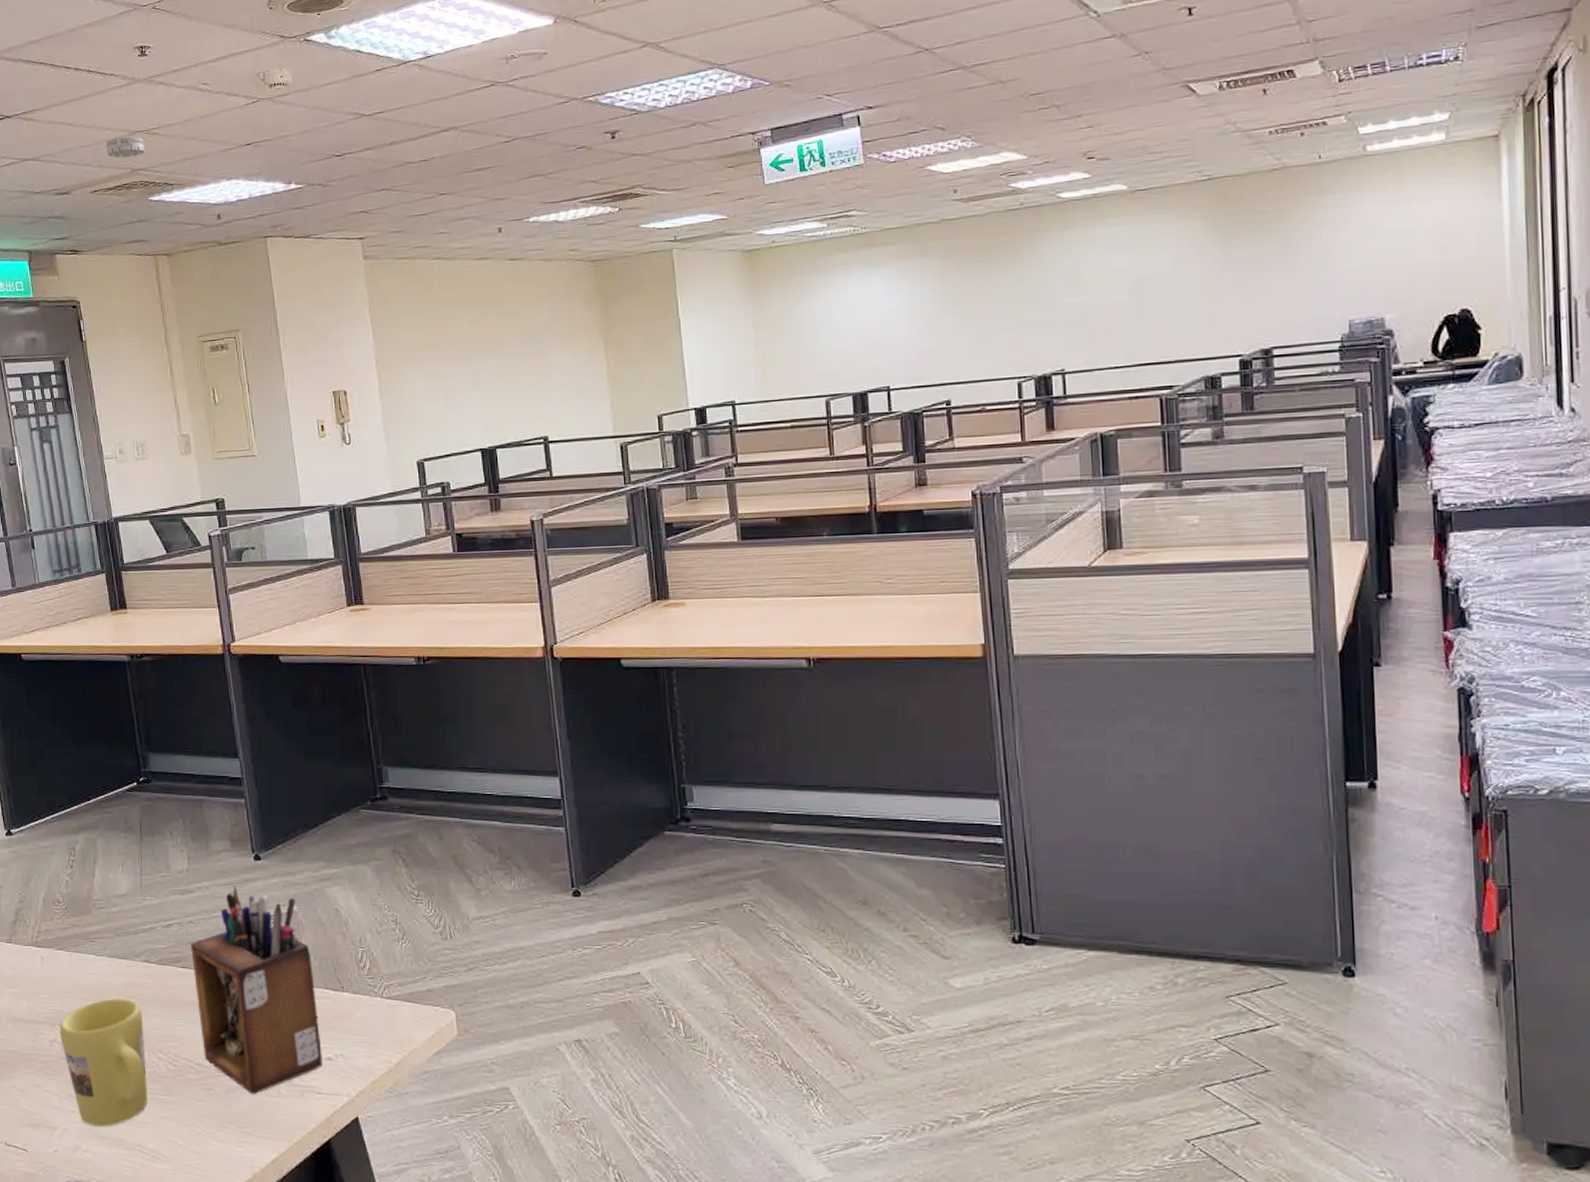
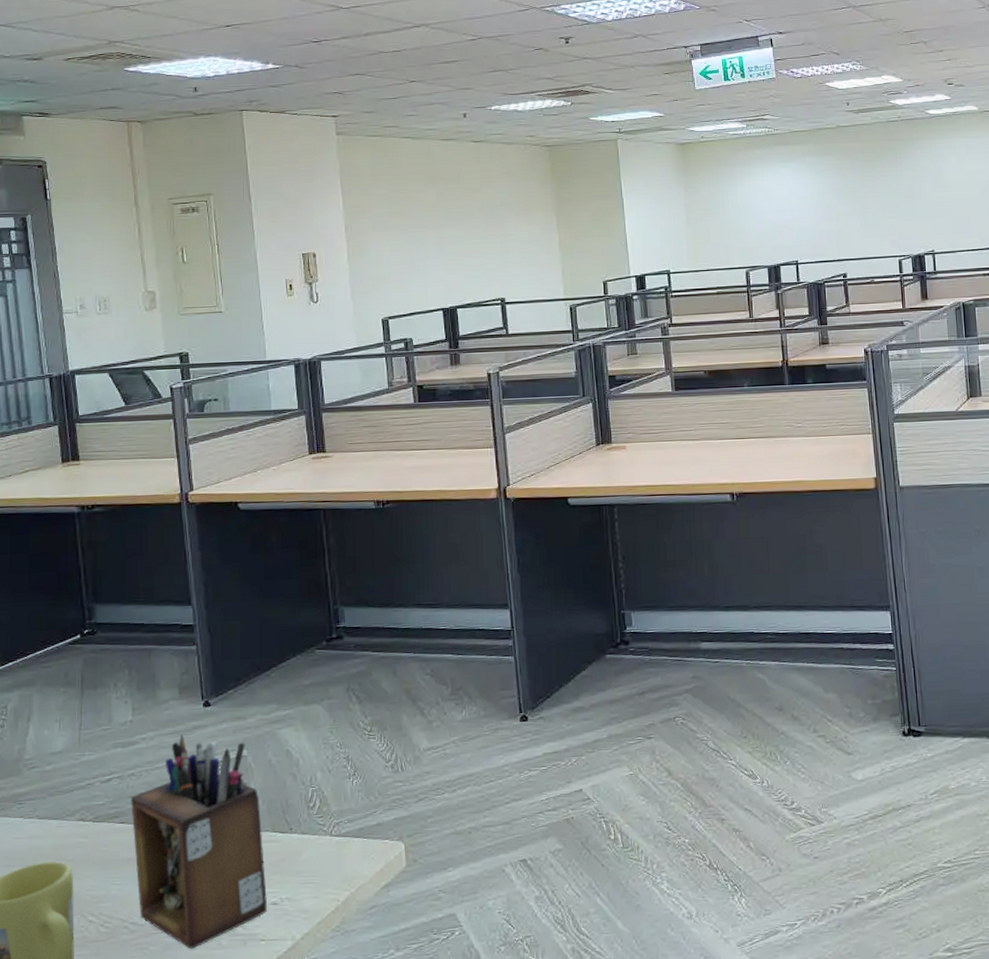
smoke detector: present [105,136,145,158] -> none [82,10,124,30]

